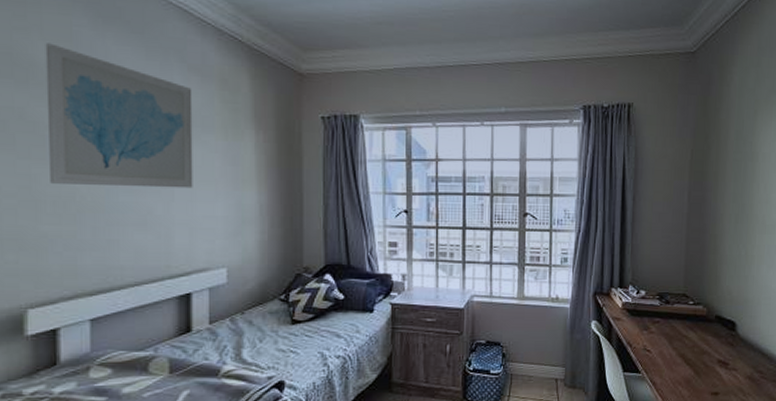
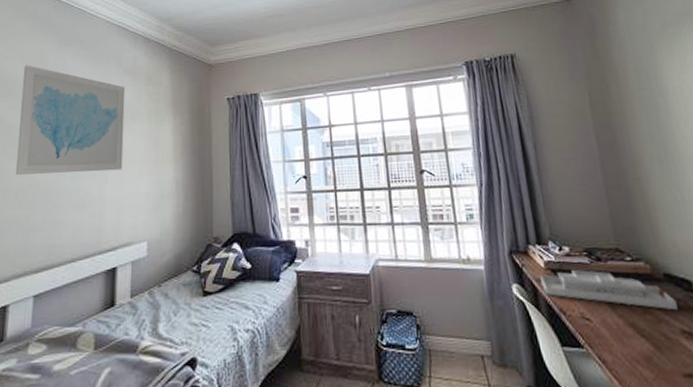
desk organizer: none [617,309,720,345] -> present [540,269,678,311]

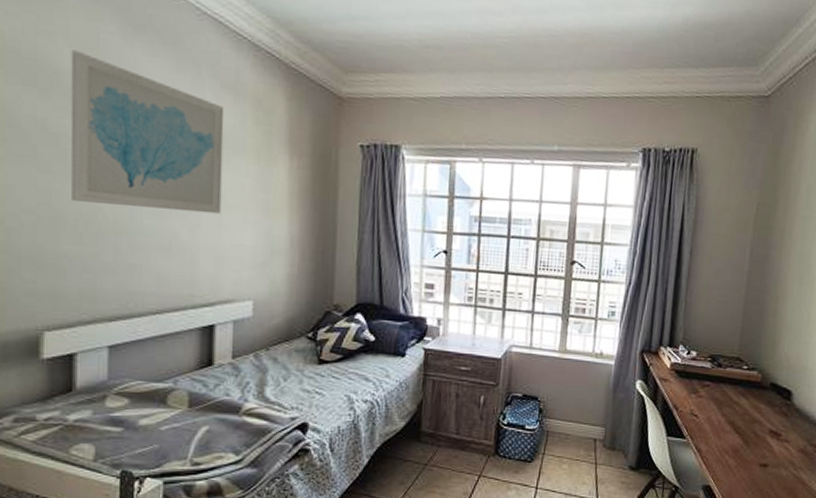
desk organizer: present [540,269,678,311] -> none [663,371,774,414]

